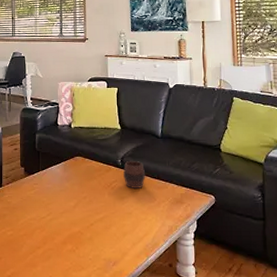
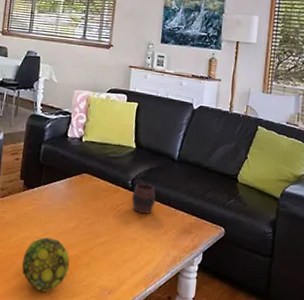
decorative ball: none [31,217,74,268] -> present [21,237,70,293]

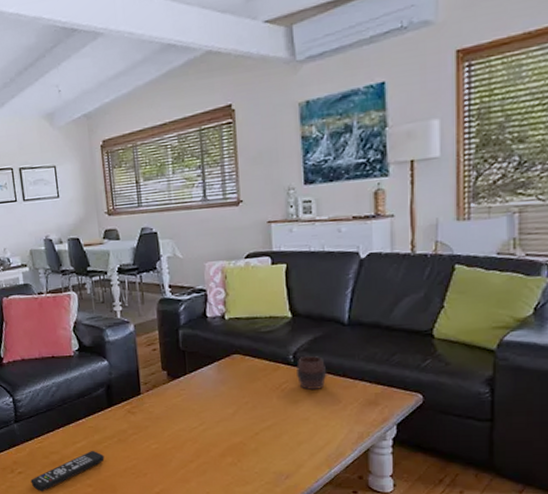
decorative ball: present [21,237,70,293] -> none [181,427,236,483]

